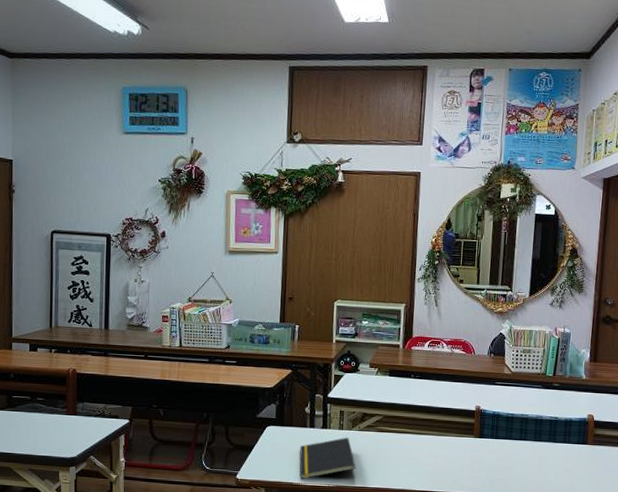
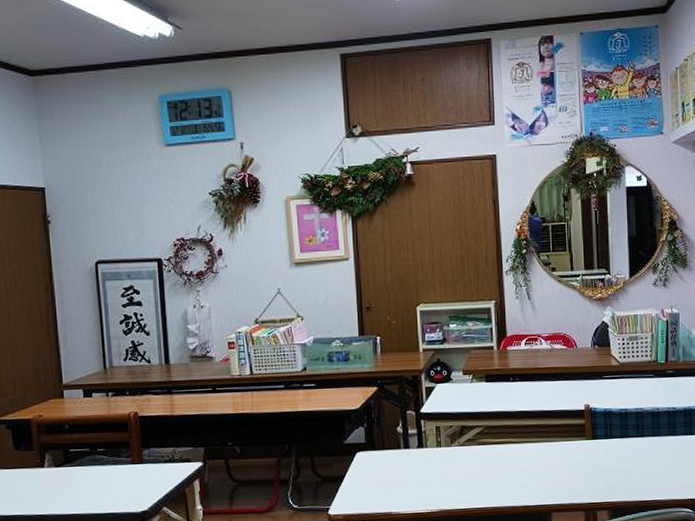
notepad: present [299,437,356,480] -> none [396,454,460,508]

